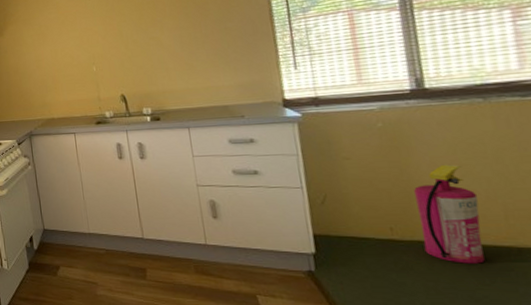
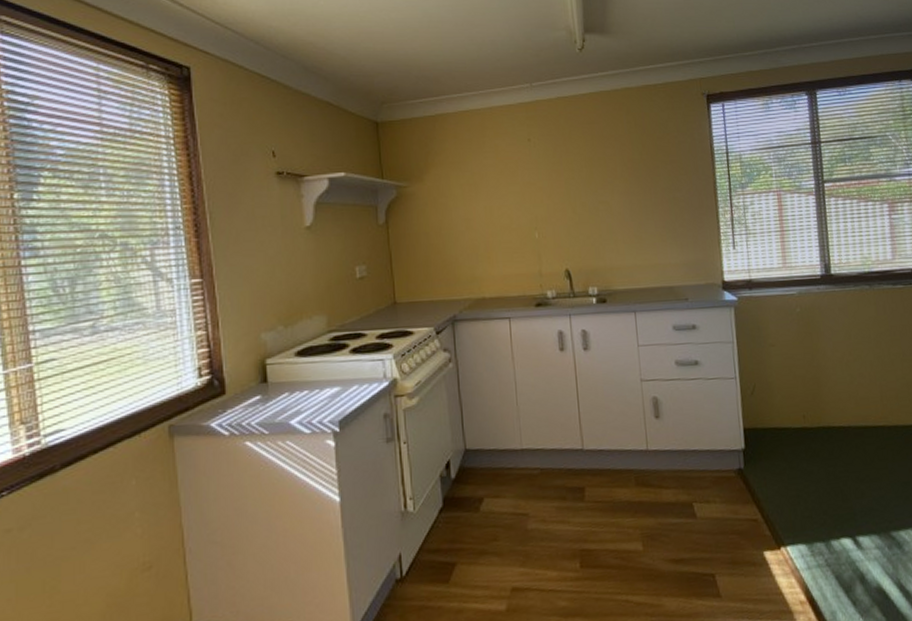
fire extinguisher: present [414,164,485,264] -> none [821,349,867,446]

